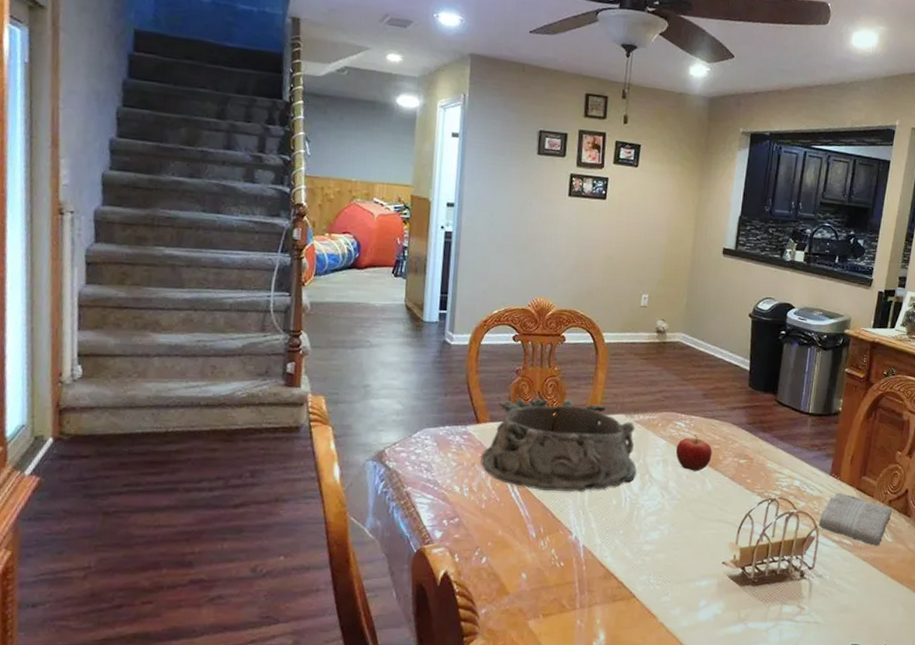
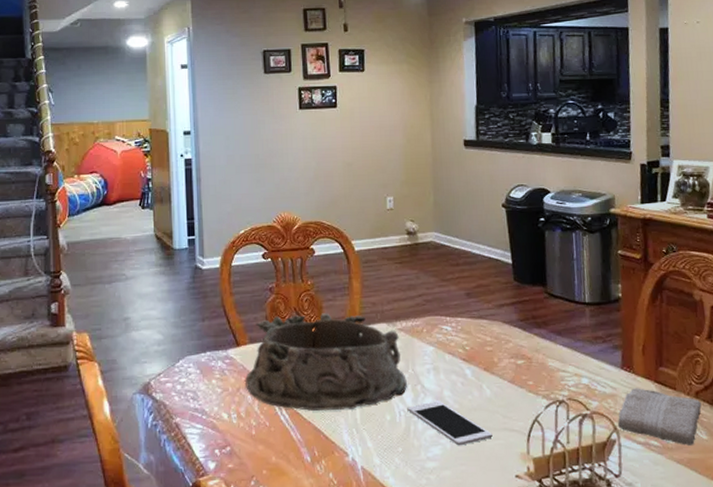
cell phone: none [633,490,708,533] -> present [407,401,493,446]
fruit: present [675,434,712,471] -> none [445,337,486,377]

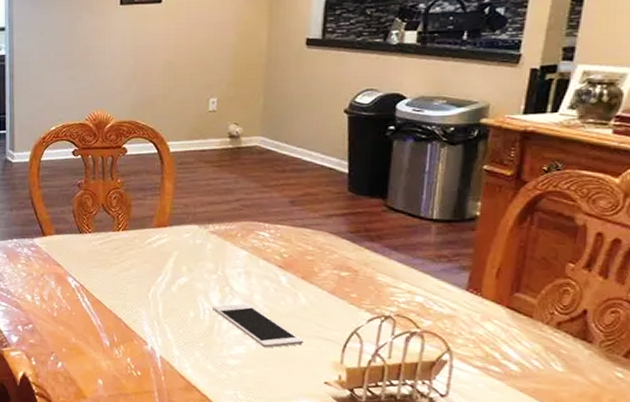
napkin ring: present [245,313,407,411] -> none [50,211,215,303]
washcloth: present [617,388,702,445] -> none [451,311,563,376]

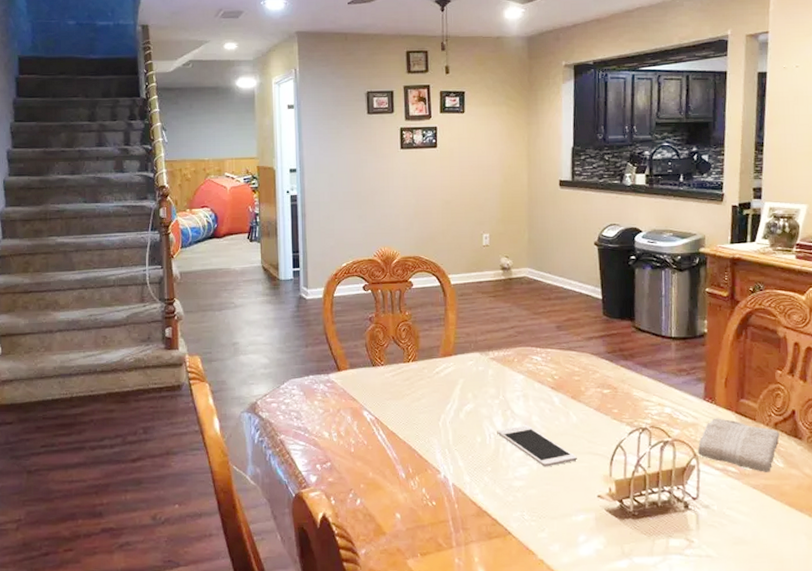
washcloth: none [451,311,563,376] -> present [697,418,780,472]

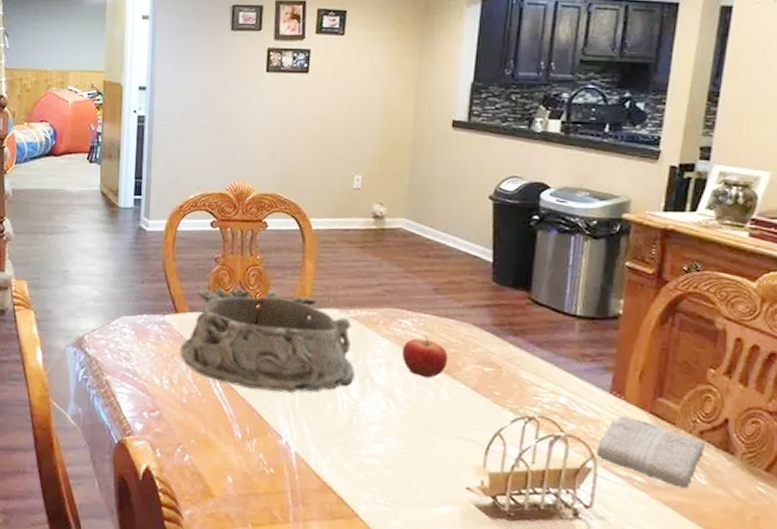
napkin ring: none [345,342,497,432] -> present [181,287,355,393]
cell phone: present [497,425,577,467] -> none [352,397,445,448]
fruit: none [535,367,573,404] -> present [401,335,448,378]

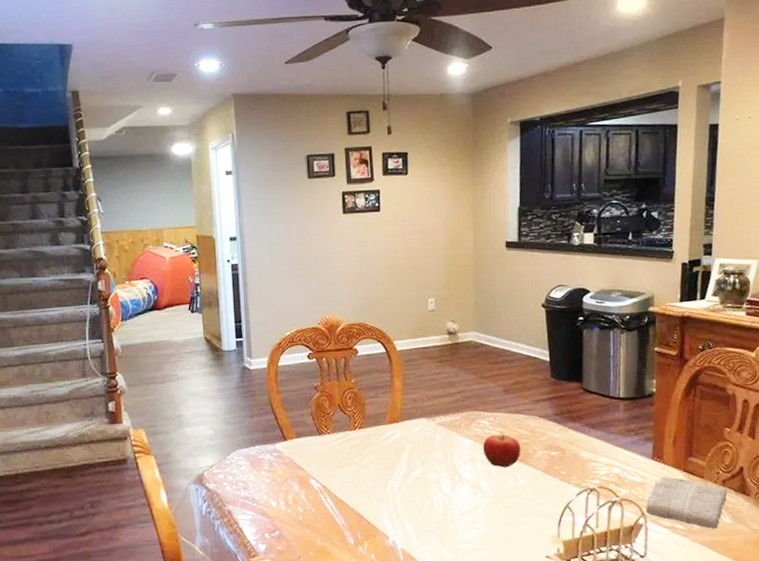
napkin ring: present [181,287,355,393] -> none [292,409,445,499]

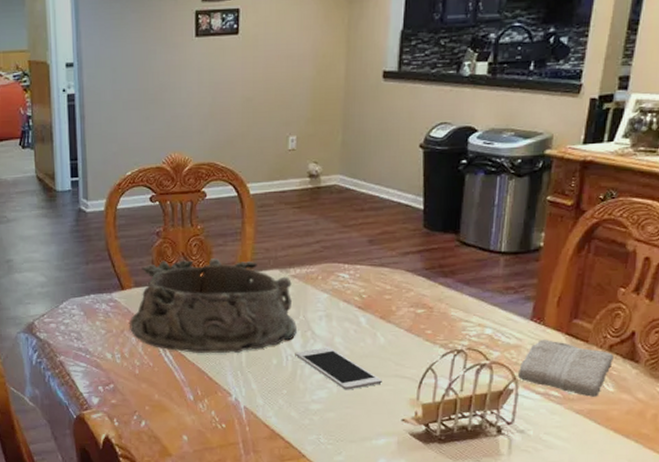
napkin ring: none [292,409,445,499] -> present [130,258,297,353]
cell phone: none [445,489,525,530] -> present [295,347,382,390]
fruit: present [482,431,521,468] -> none [340,285,383,325]

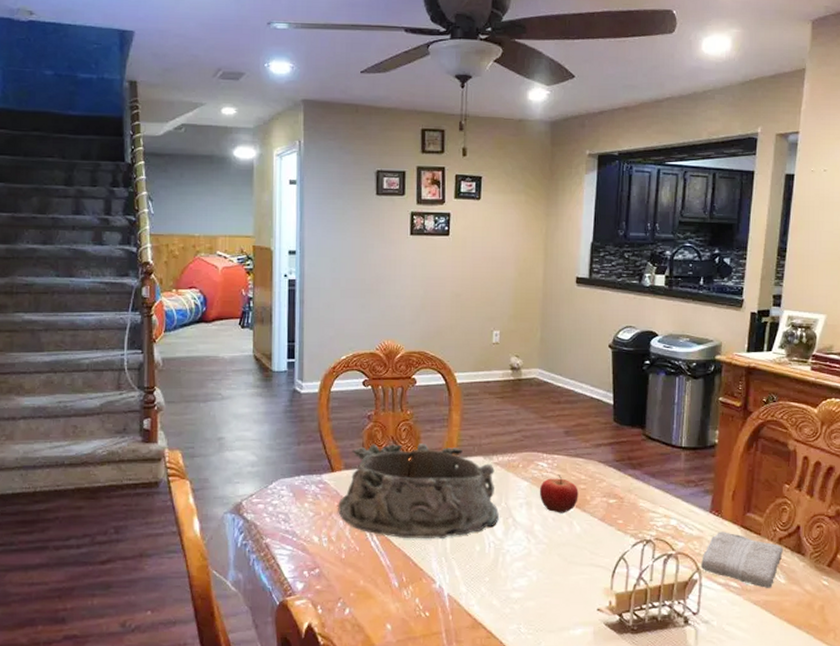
cell phone: present [295,347,382,390] -> none [497,534,578,579]
fruit: none [340,285,383,325] -> present [539,474,579,513]

